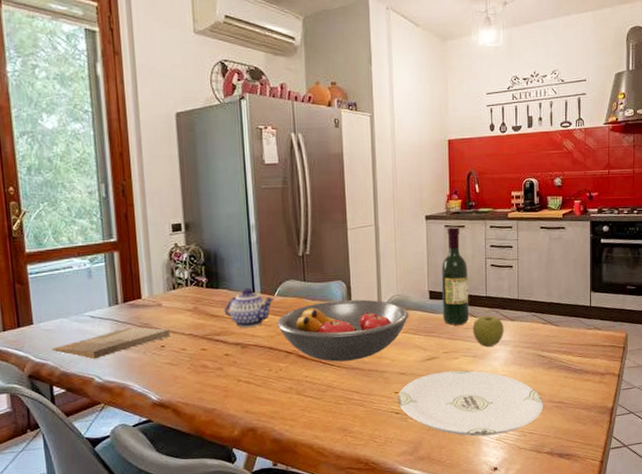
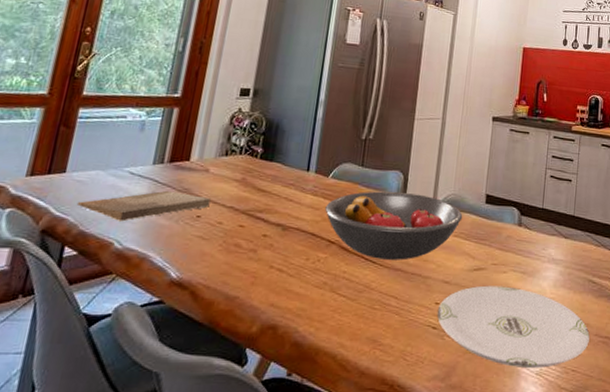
teapot: present [224,287,274,328] -> none [272,164,328,209]
wine bottle: present [441,226,470,325] -> none [496,131,528,236]
apple: present [472,315,504,347] -> none [525,229,557,264]

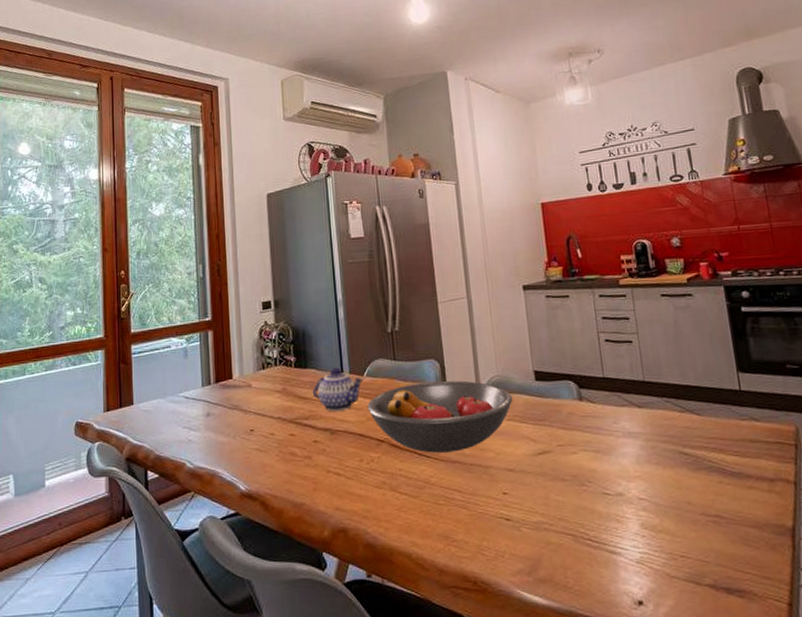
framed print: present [76,190,211,222] -> none [148,409,259,443]
teapot: none [272,164,328,209] -> present [312,367,364,412]
plate: present [437,285,590,368] -> none [506,468,695,556]

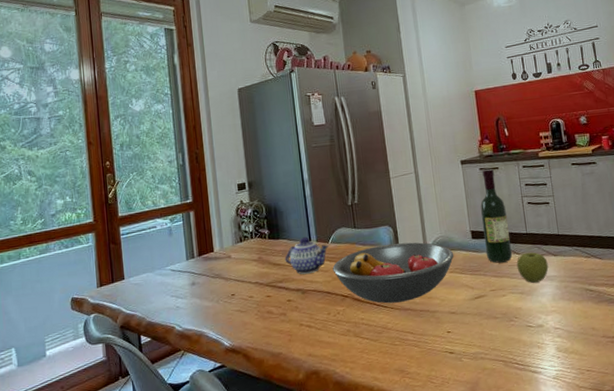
wine bottle: none [546,296,586,412] -> present [480,168,513,263]
apple: none [590,401,631,440] -> present [516,252,549,283]

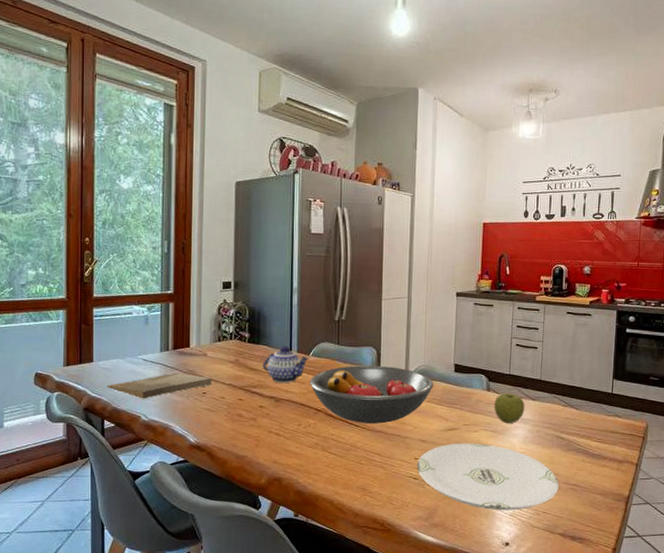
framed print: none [139,278,239,310] -> present [106,373,212,399]
plate: none [450,307,598,375] -> present [417,443,559,510]
wine bottle: present [480,168,513,263] -> none [465,304,494,399]

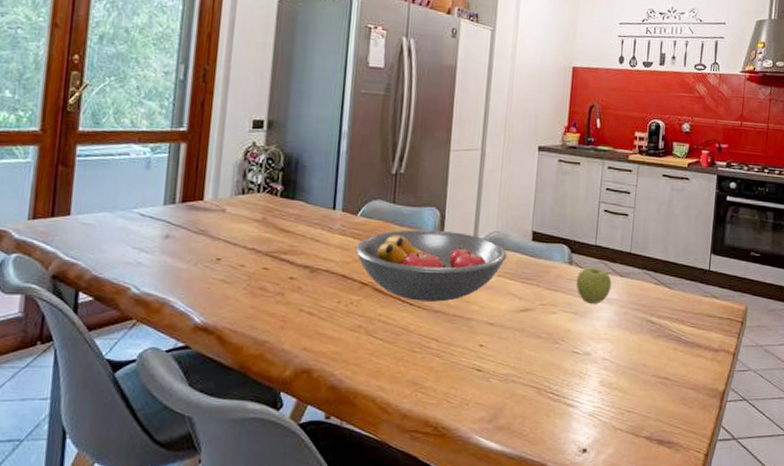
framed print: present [106,373,212,399] -> none [86,232,230,266]
teapot: present [262,346,309,384] -> none [296,202,357,250]
plate: present [417,443,559,510] -> none [481,326,647,409]

